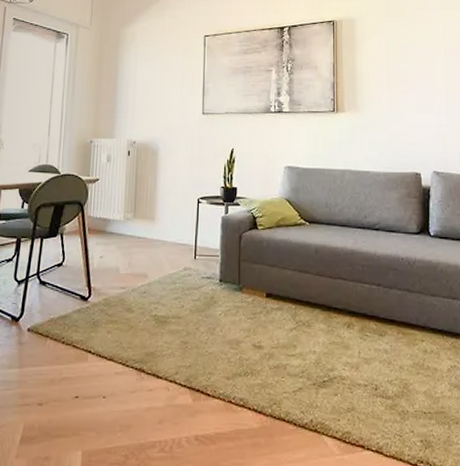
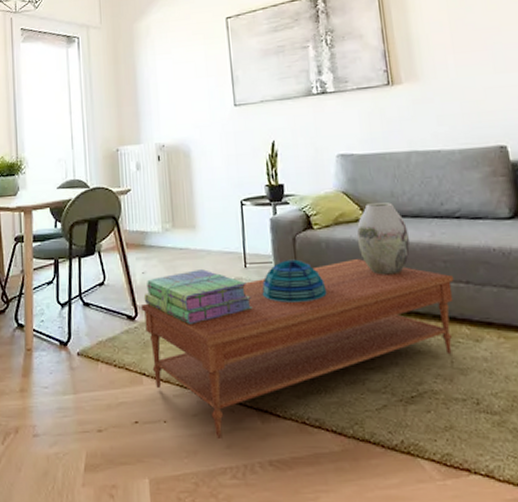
coffee table: none [95,258,368,416] -> present [141,259,454,440]
stack of books: none [98,258,197,307] -> present [143,269,253,324]
decorative bowl: none [207,254,263,293] -> present [262,259,327,303]
vase: none [293,211,336,274] -> present [357,202,410,275]

